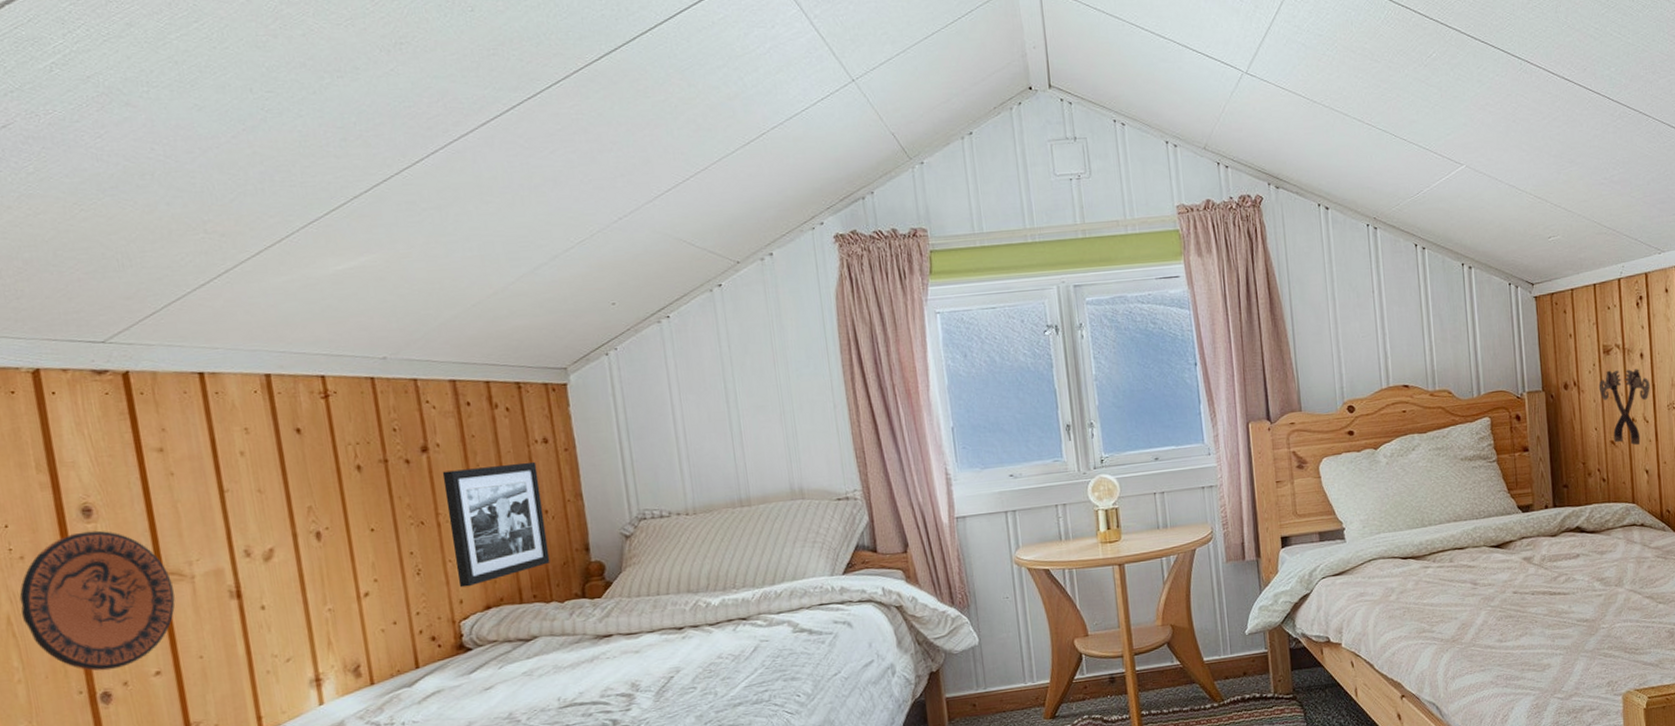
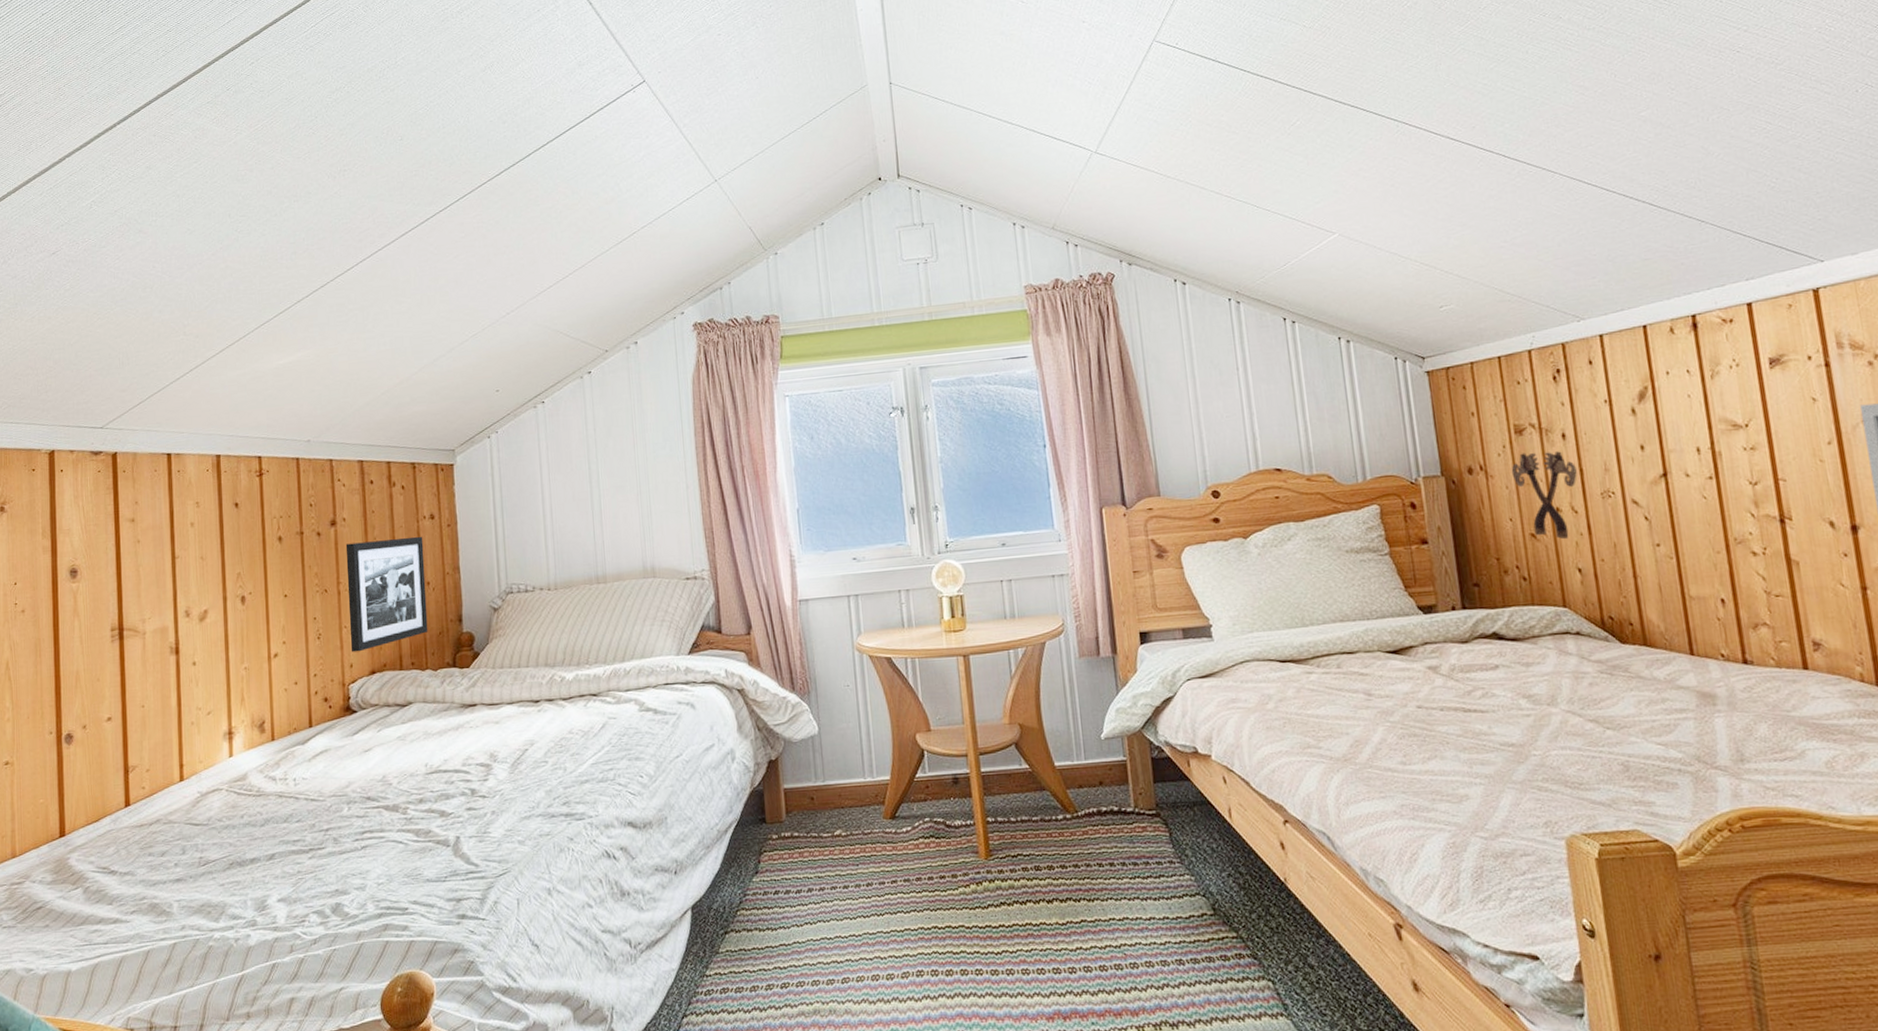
decorative plate: present [19,530,175,671] -> none [16,589,129,715]

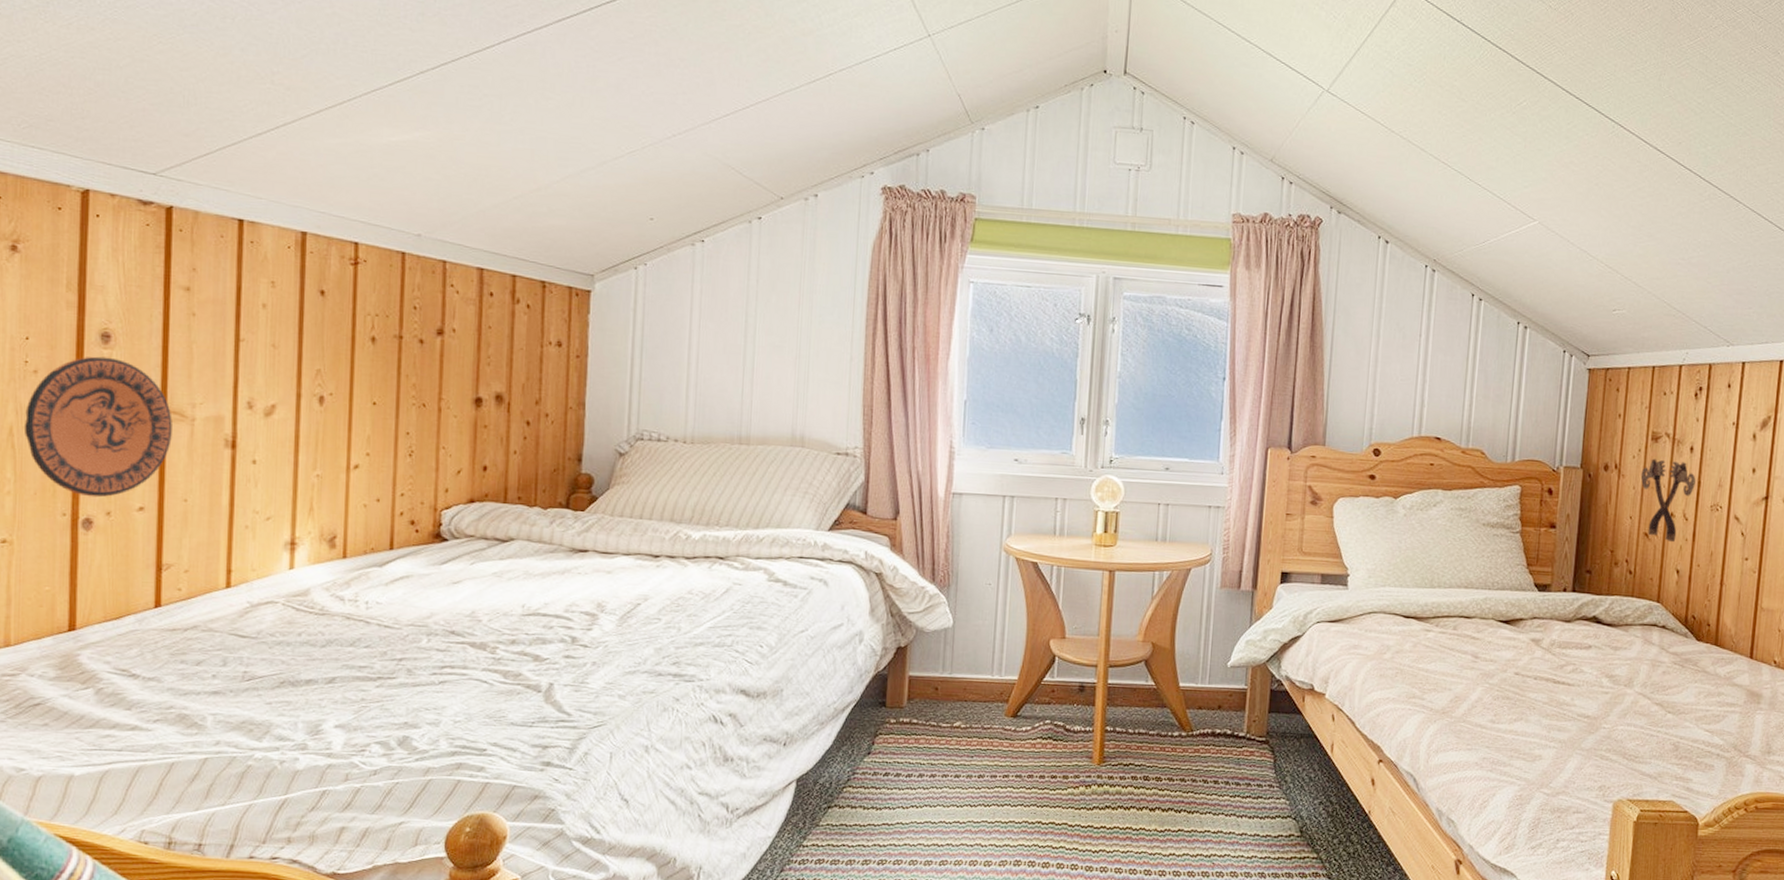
decorative plate: none [16,589,129,715] -> present [23,356,172,498]
picture frame: present [345,536,428,652] -> none [447,357,546,477]

